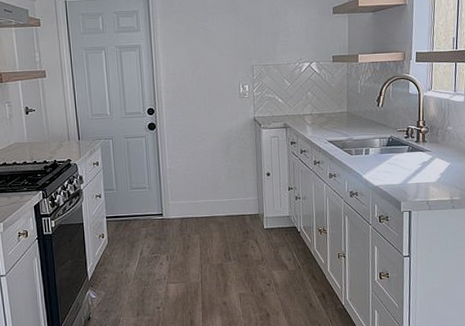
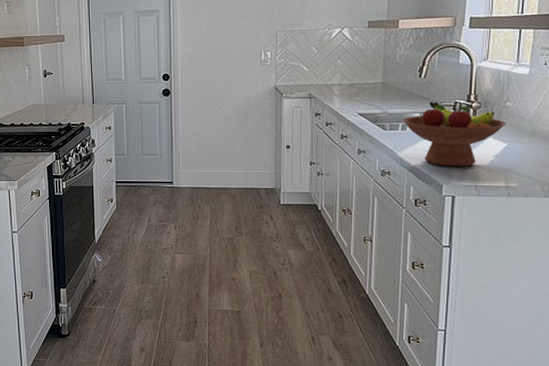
fruit bowl: none [365,127,449,186] -> present [402,101,507,167]

